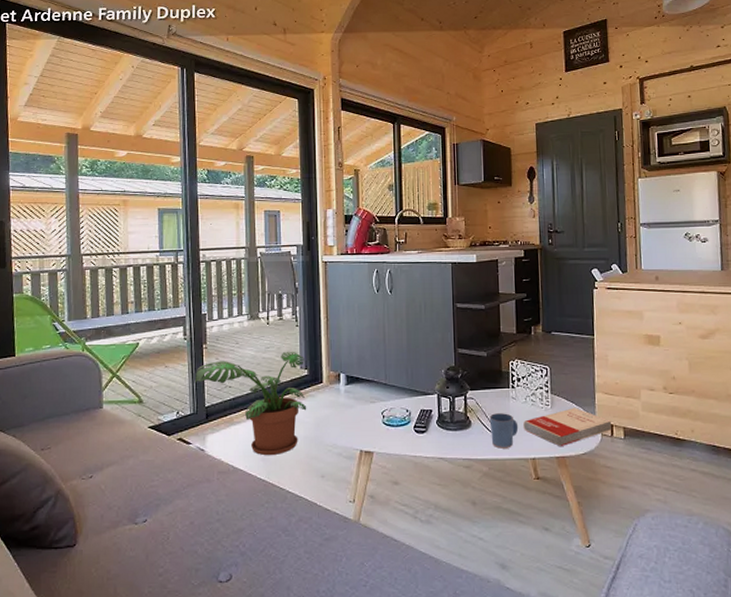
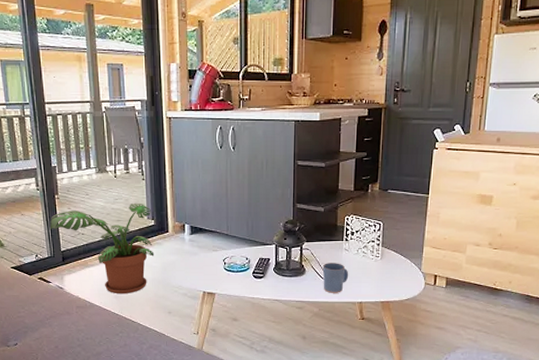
book: present [523,408,612,446] -> none [354,260,436,292]

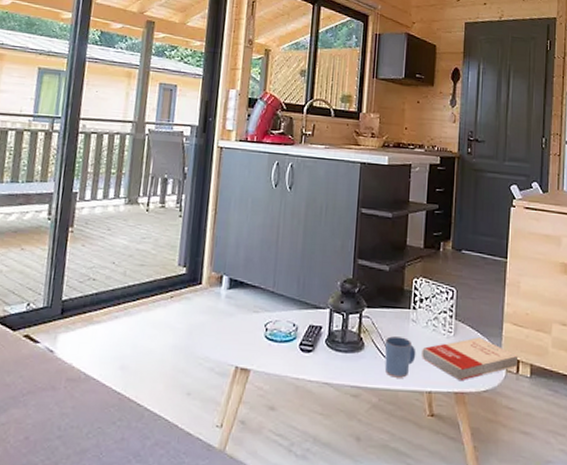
potted plant: present [50,204,155,293] -> none [54,245,184,364]
book: none [354,260,436,292] -> present [422,337,519,380]

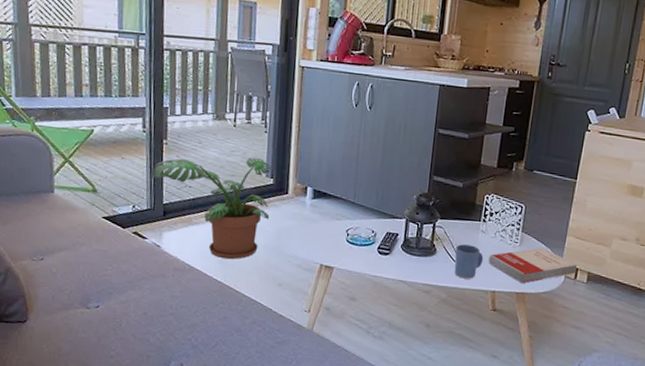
potted plant: none [54,245,184,364] -> present [154,158,271,259]

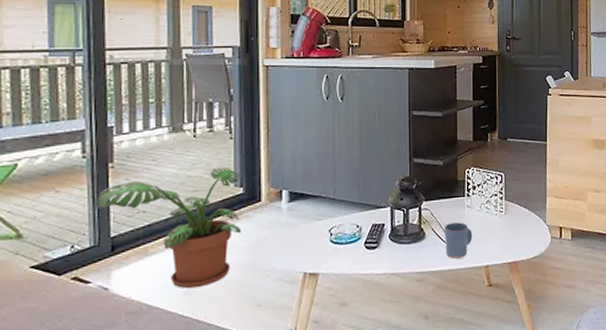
book: present [488,248,578,283] -> none [478,213,561,252]

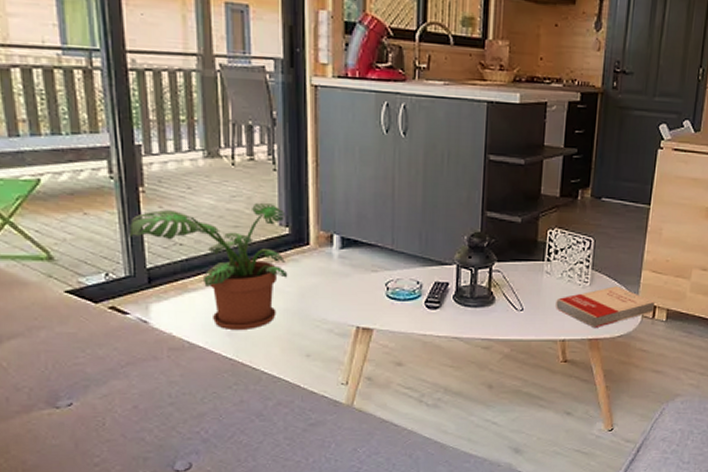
mug: present [444,222,473,259] -> none [517,289,550,329]
book: none [478,213,561,252] -> present [556,286,656,327]

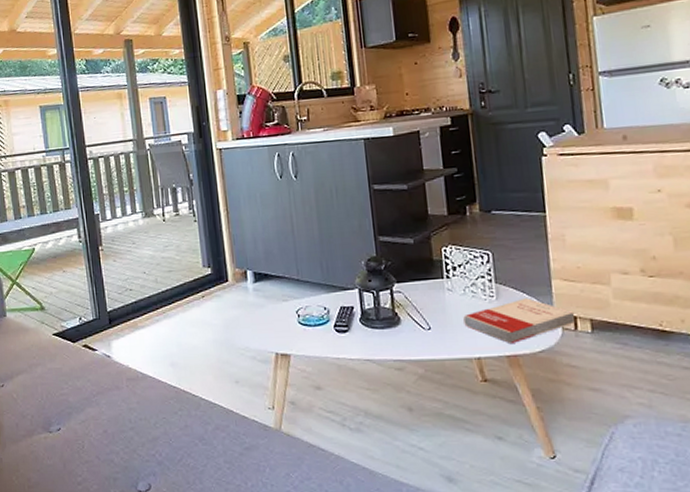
potted plant: present [130,203,288,329] -> none [94,249,214,360]

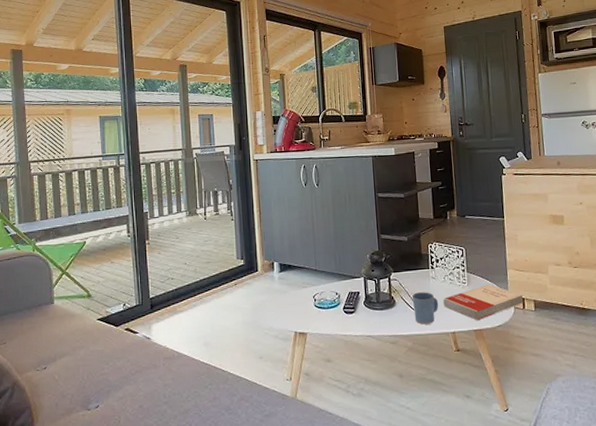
mug: none [421,307,458,348] -> present [412,292,439,325]

